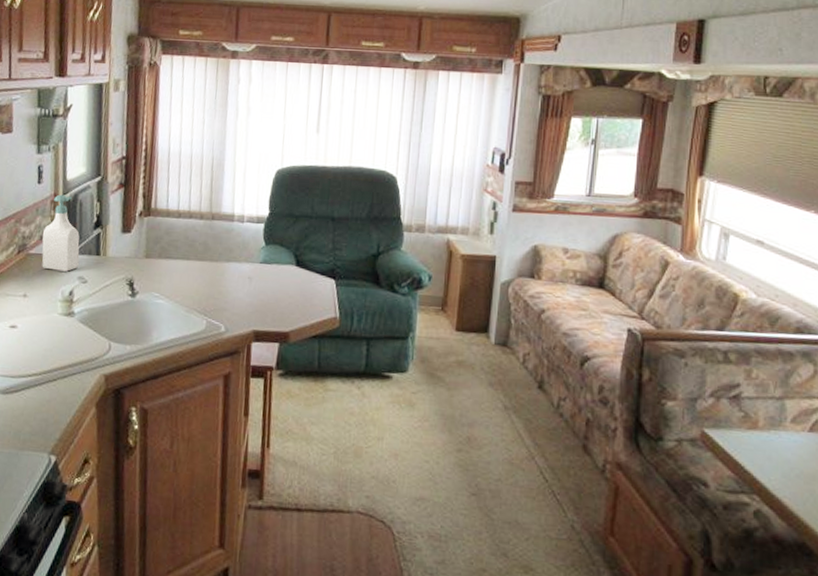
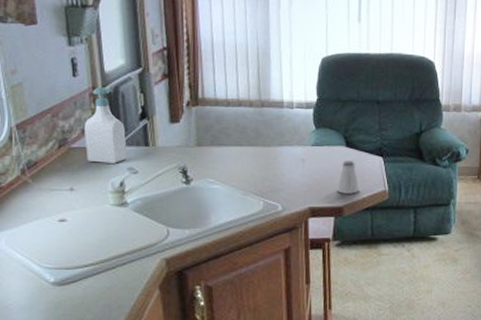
saltshaker: none [285,281,308,319] -> present [338,161,359,194]

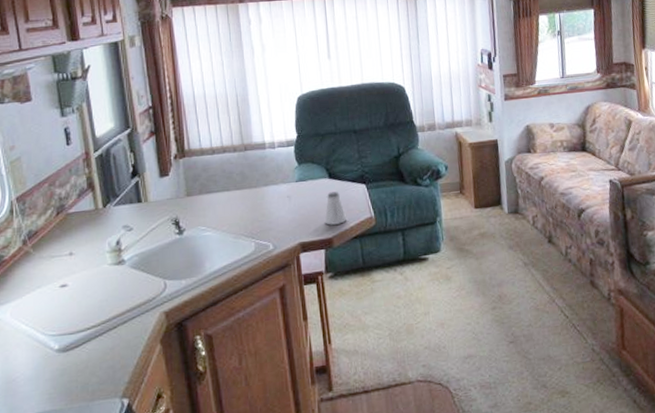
soap bottle: present [83,87,128,163] -> none [79,151,123,225]

